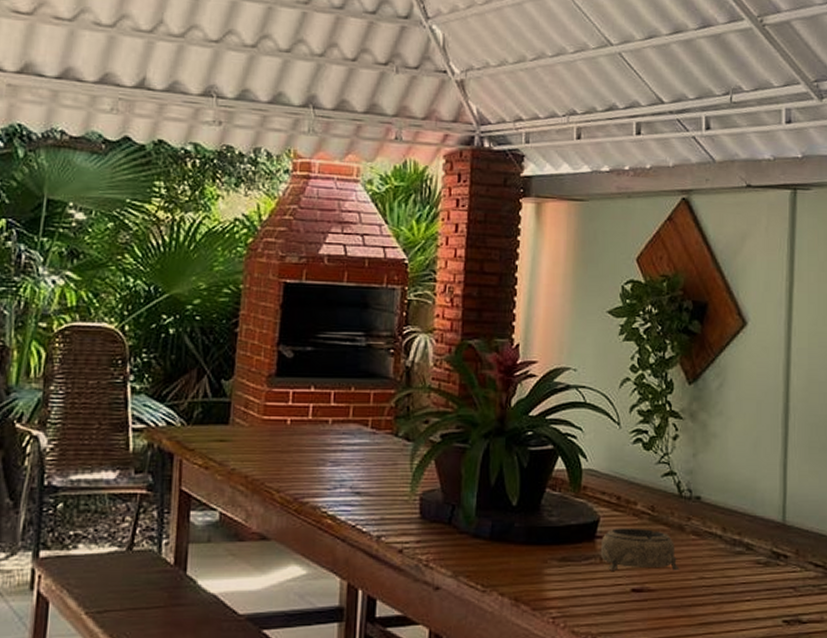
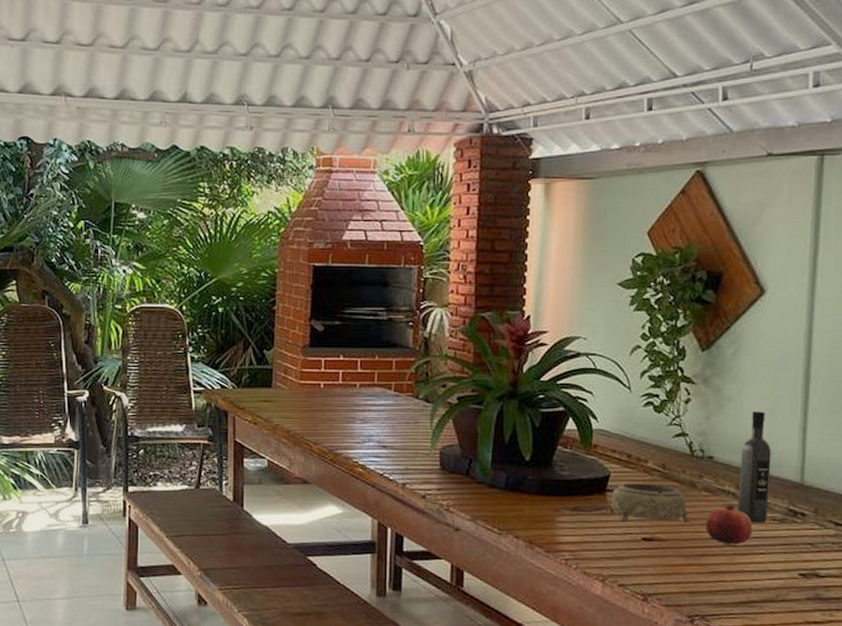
fruit: none [694,548,739,593] -> present [706,504,753,545]
wine bottle: none [724,447,755,568] -> present [737,411,771,523]

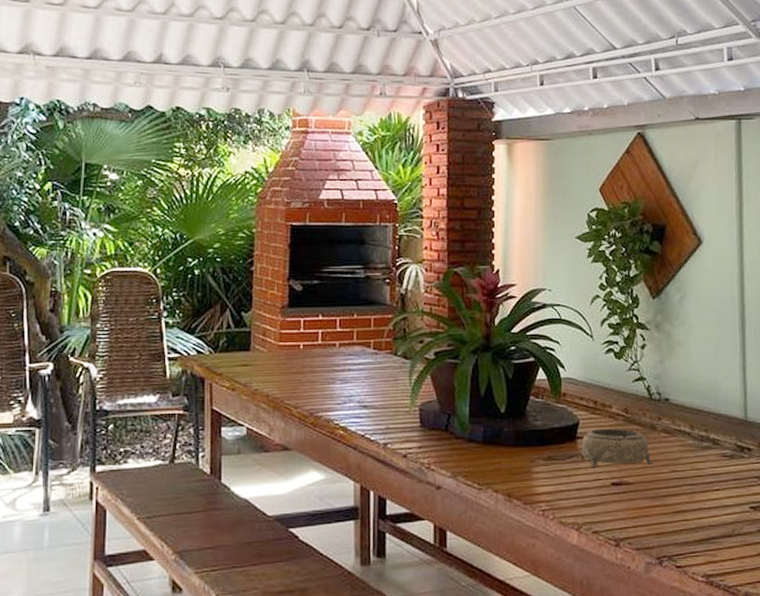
fruit: present [706,504,753,545] -> none [667,443,708,484]
wine bottle: present [737,411,771,523] -> none [692,353,720,461]

